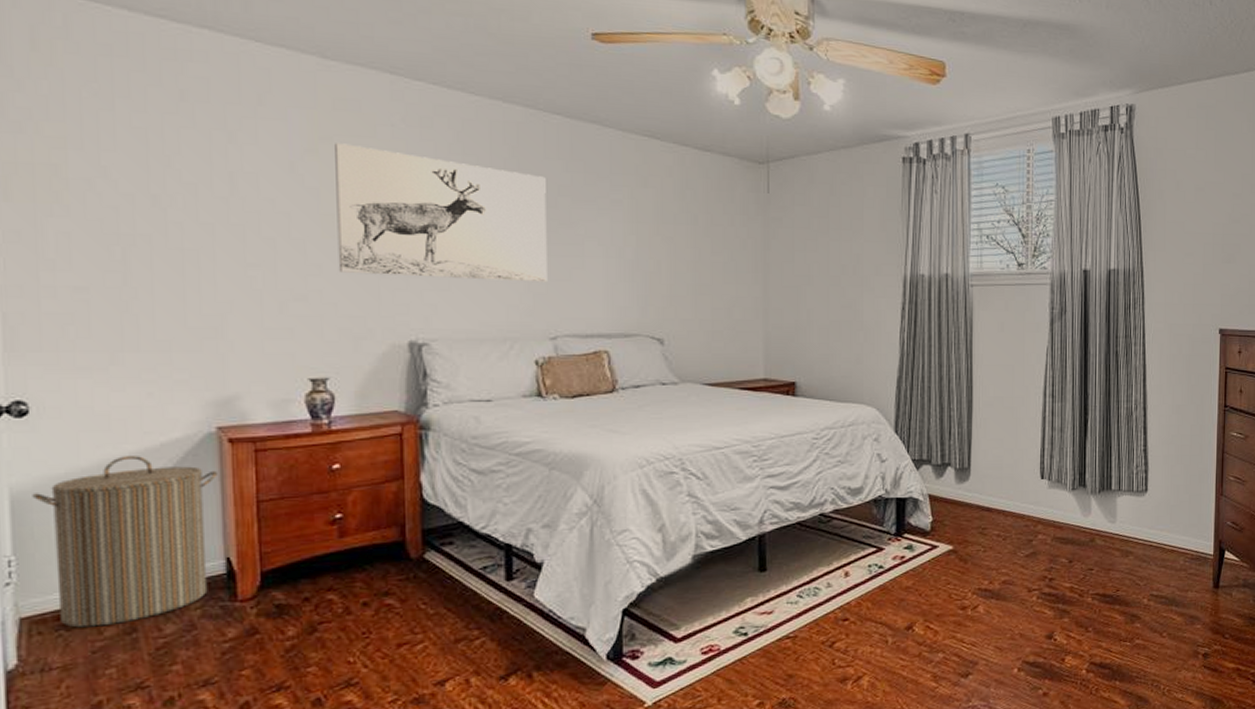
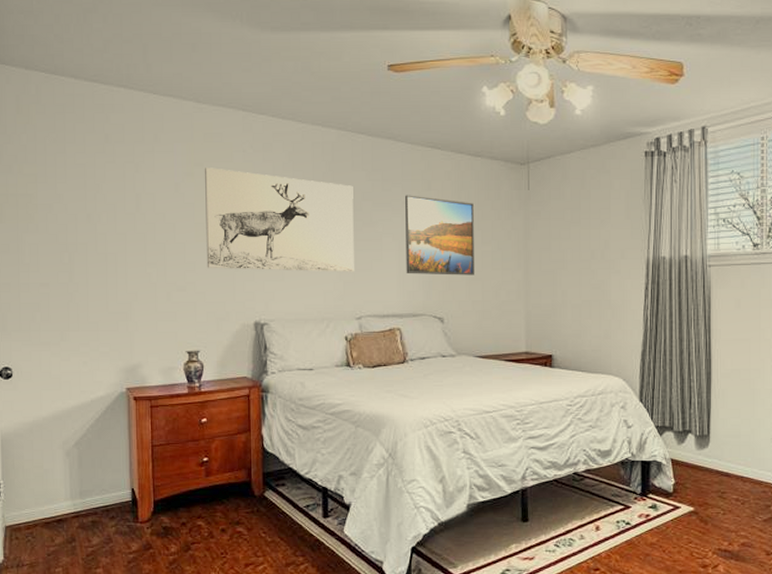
laundry hamper: present [32,456,217,628] -> none [14,409,126,536]
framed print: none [615,191,702,290] -> present [405,195,474,276]

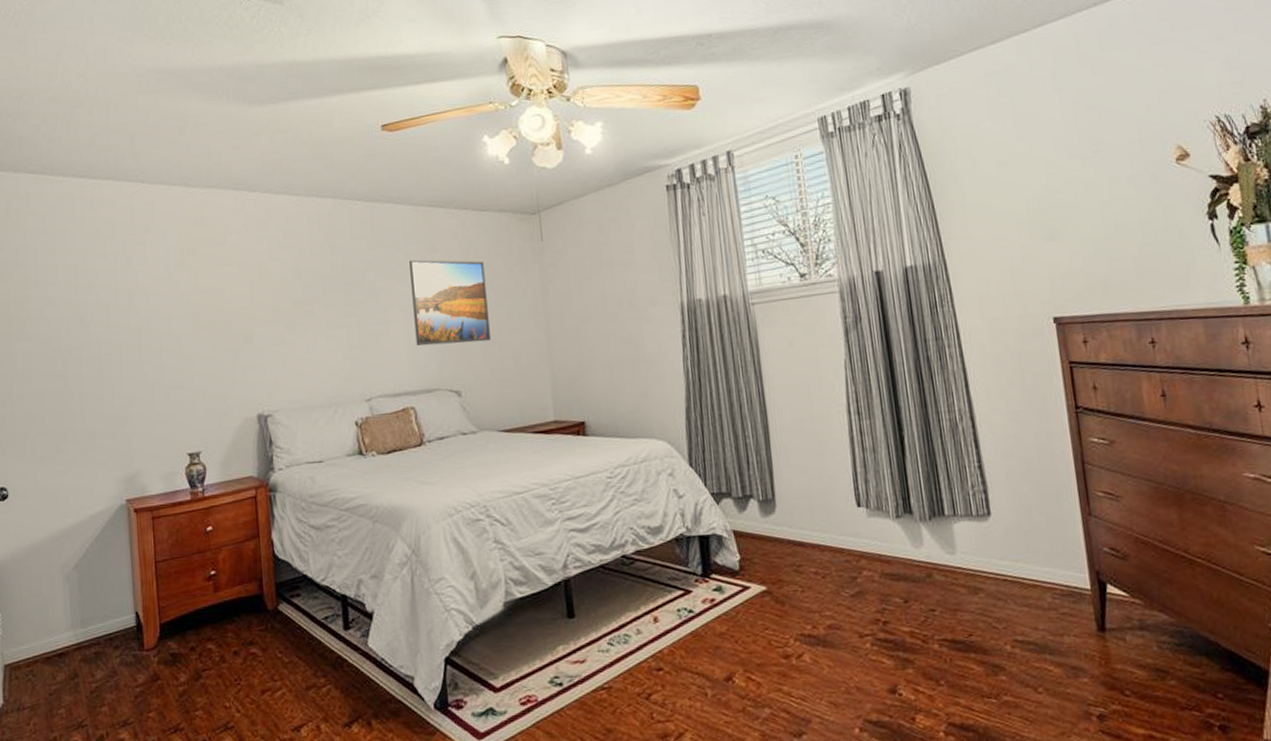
wall art: present [205,167,354,272] -> none [198,253,361,361]

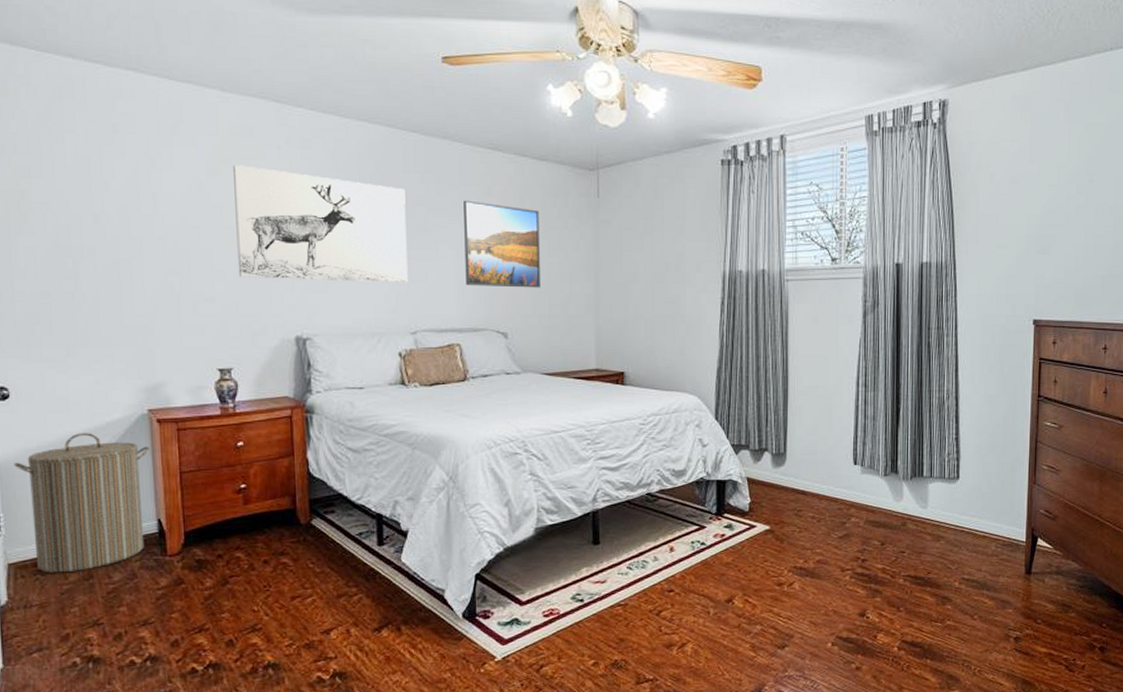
laundry hamper: none [11,527,128,673] -> present [14,433,149,573]
wall art: none [198,253,361,361] -> present [233,165,408,283]

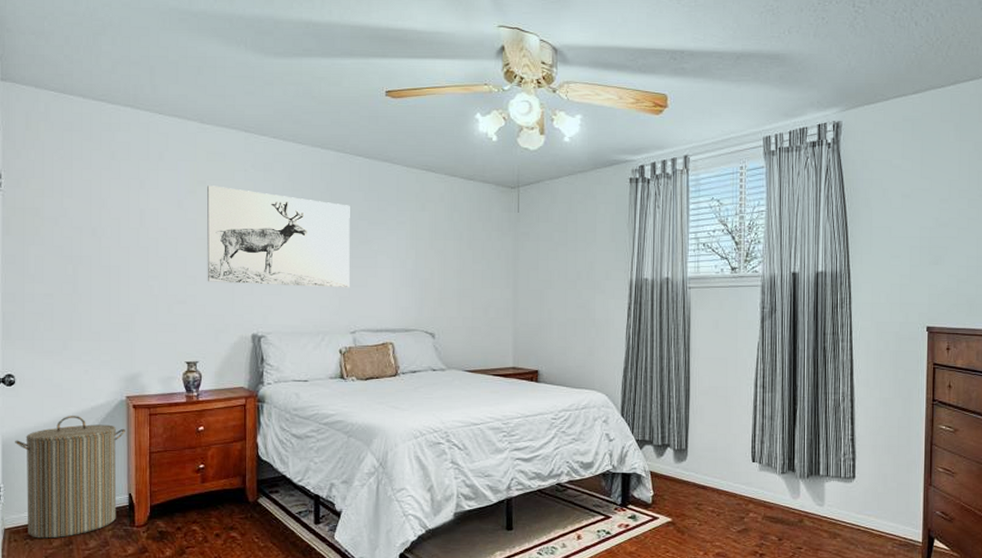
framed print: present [464,200,540,288] -> none [399,215,465,293]

